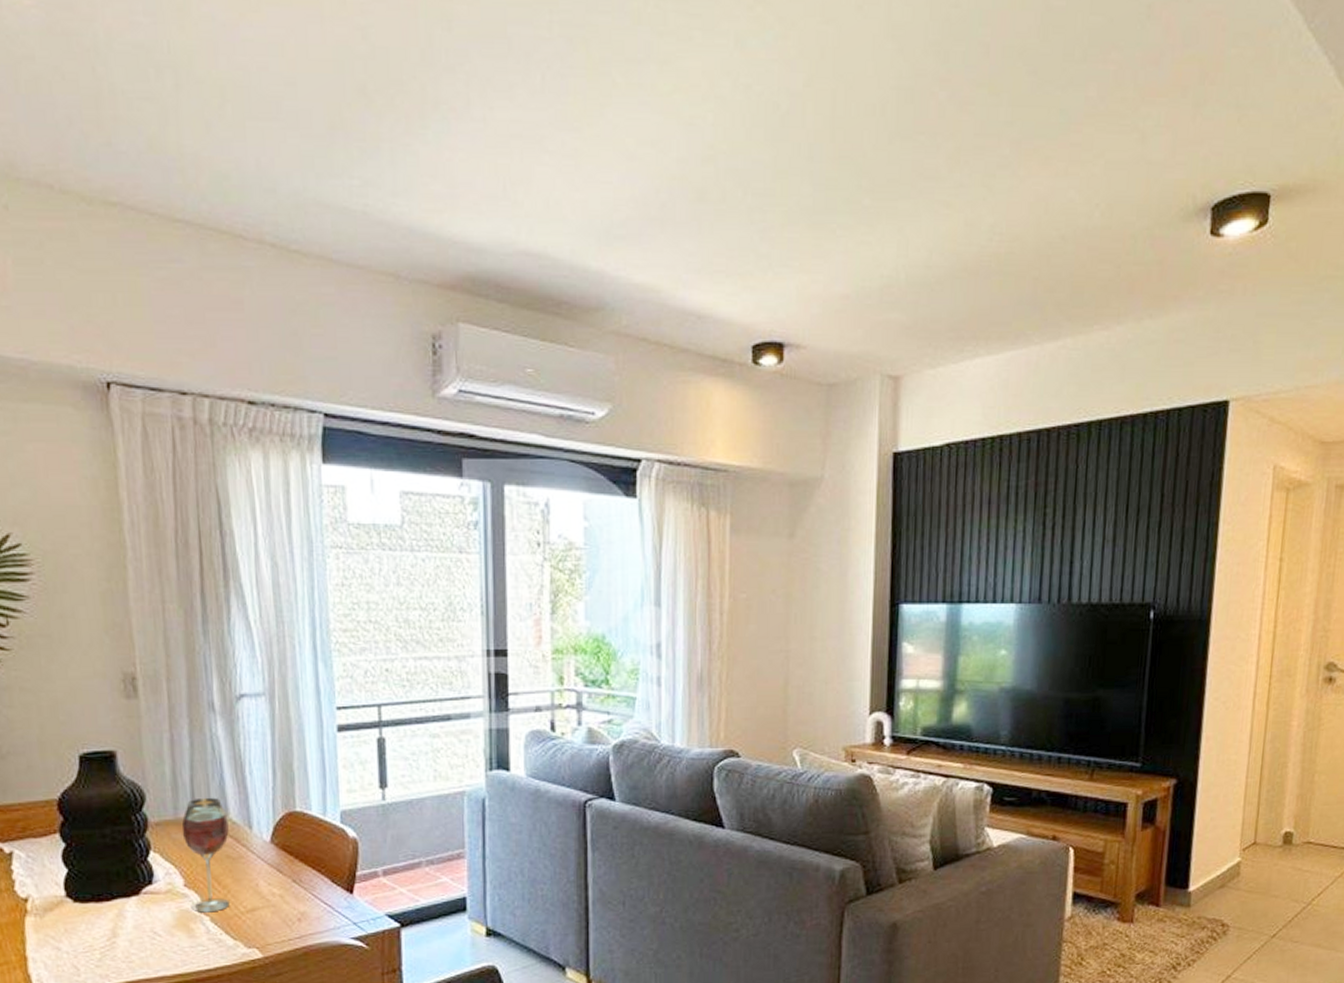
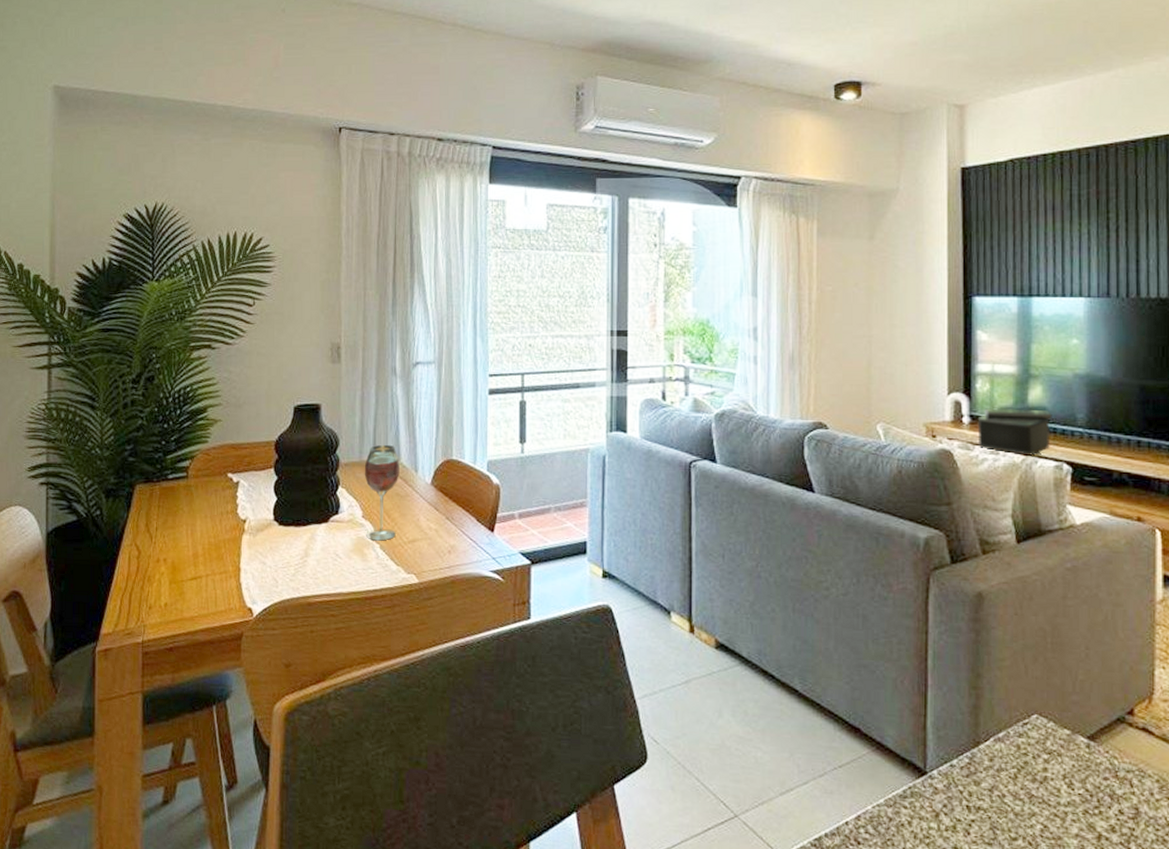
speaker: none [898,727,976,777] -> present [977,408,1052,456]

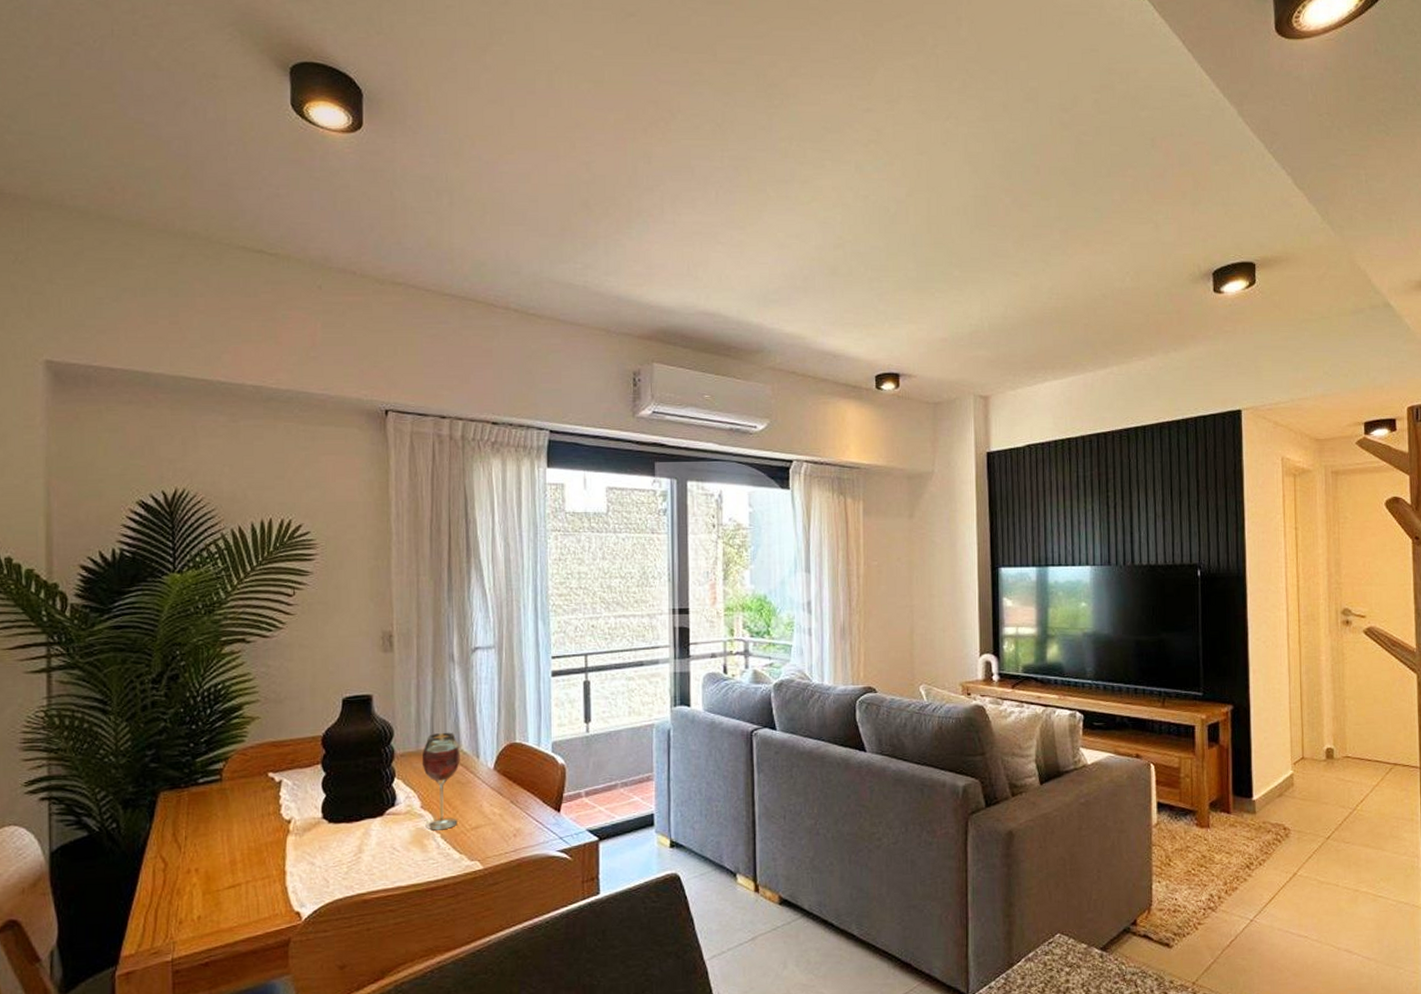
speaker: present [977,408,1052,456] -> none [1005,665,1067,707]

